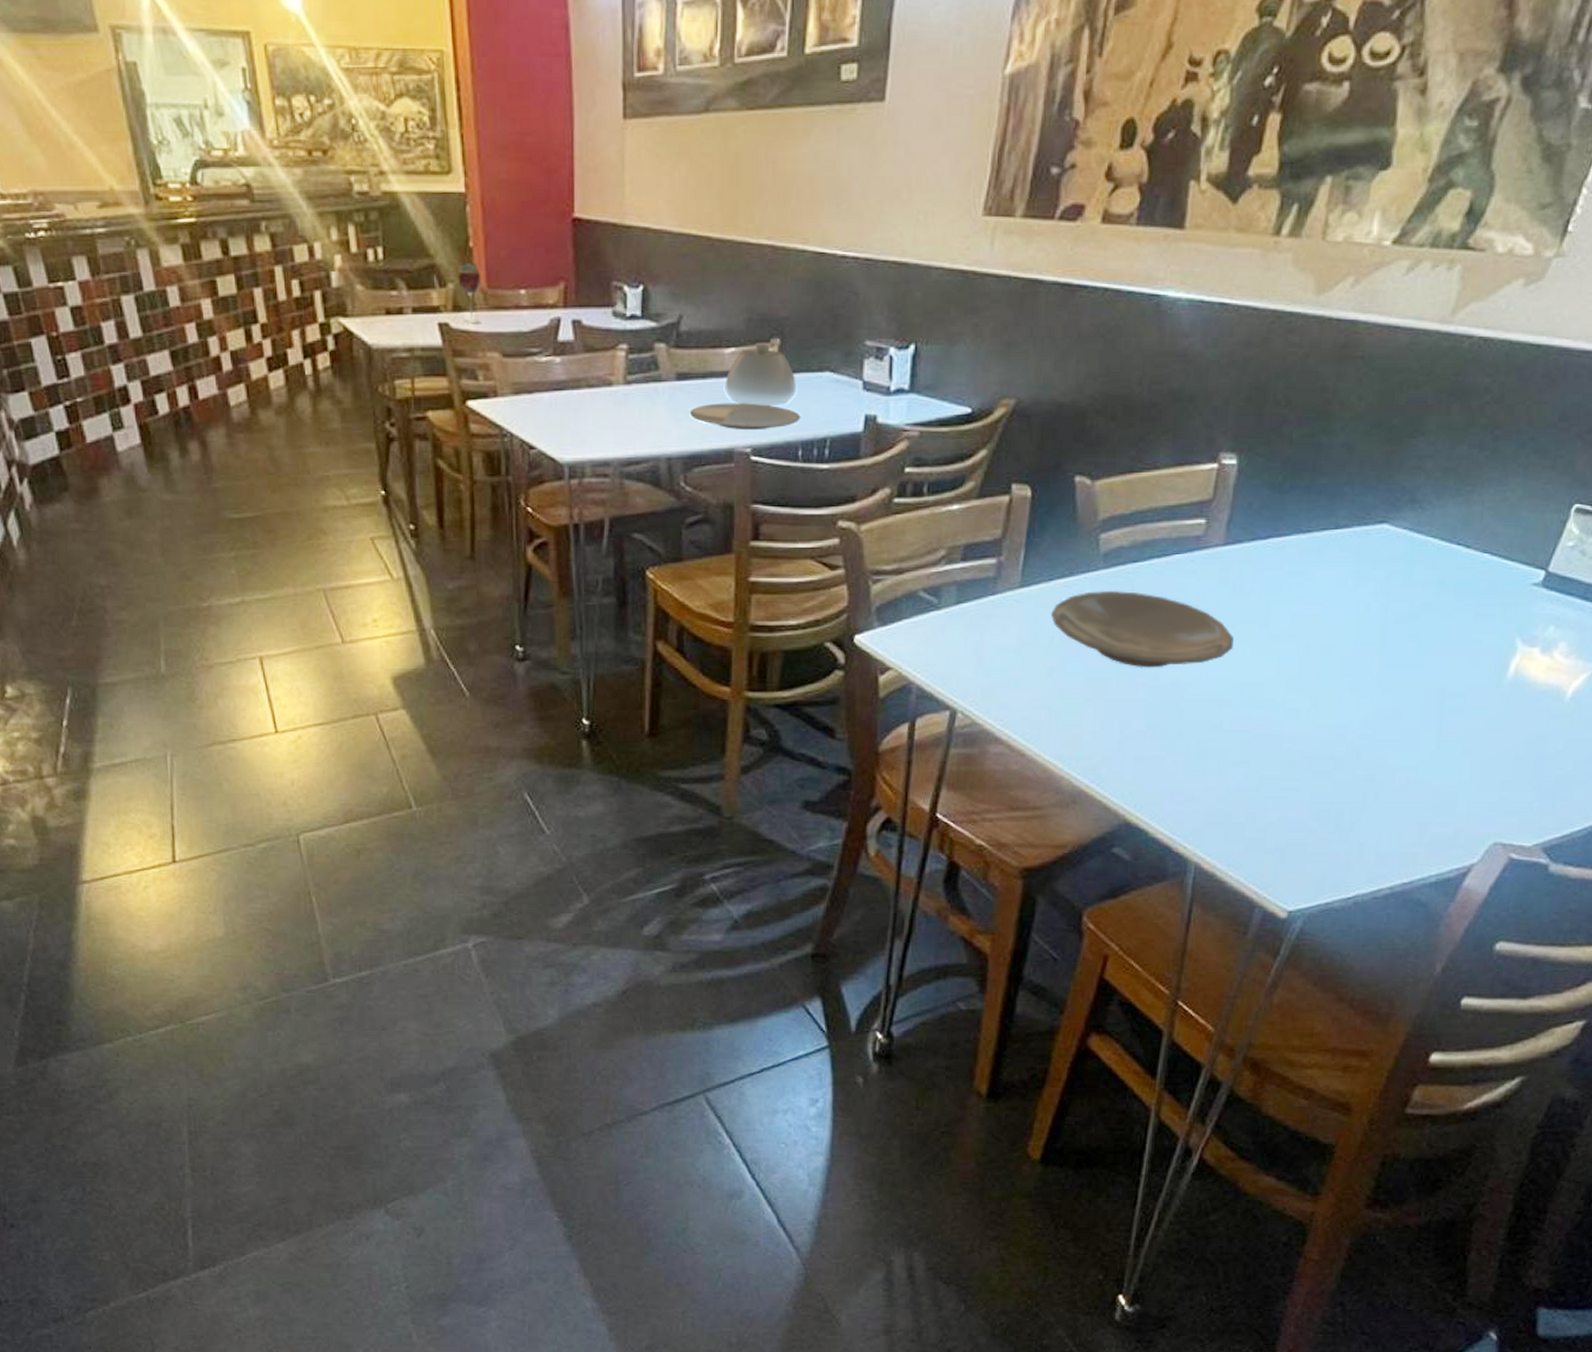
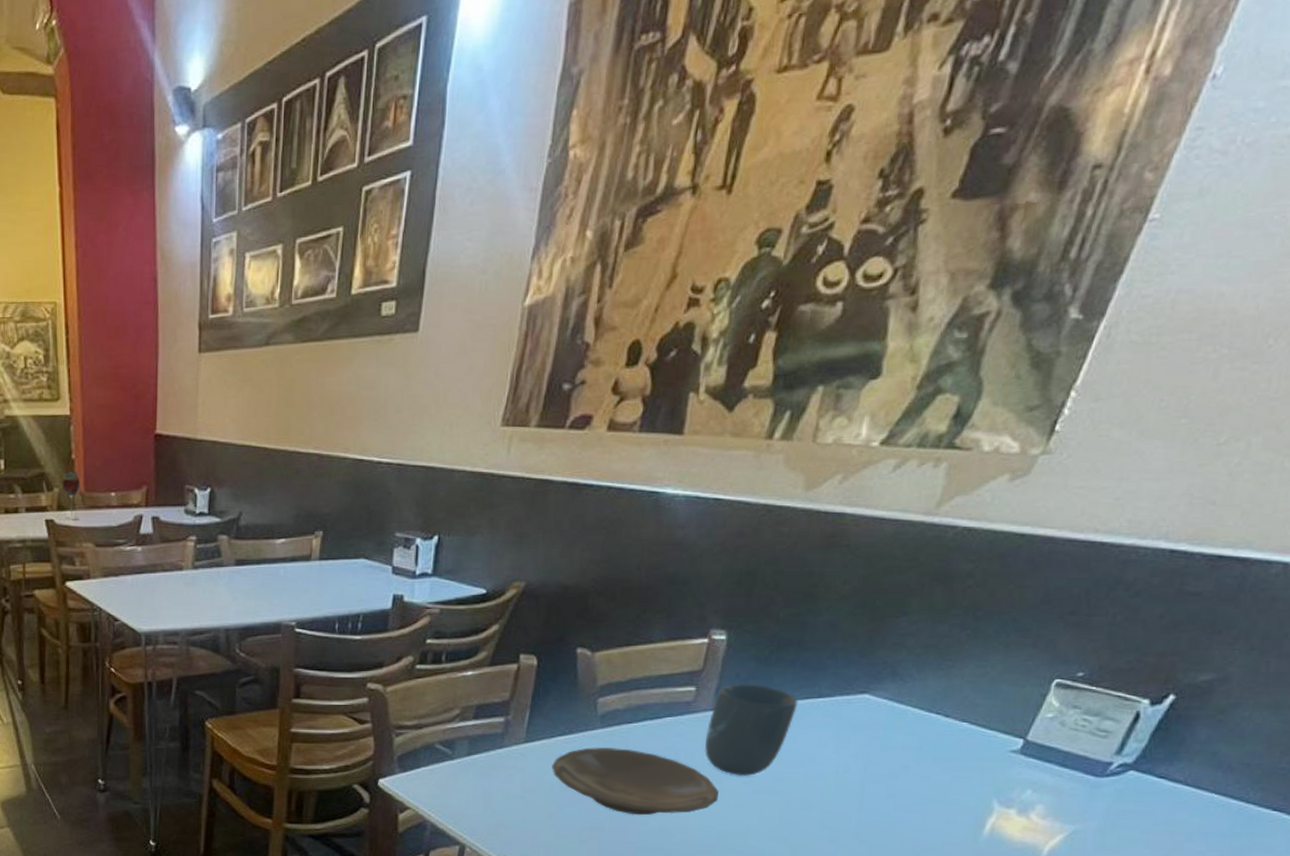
plate: present [689,403,801,431] -> none [245,584,339,607]
sugar bowl: present [725,342,796,407] -> none [275,534,335,588]
cup: none [1217,513,1315,620] -> present [705,683,798,777]

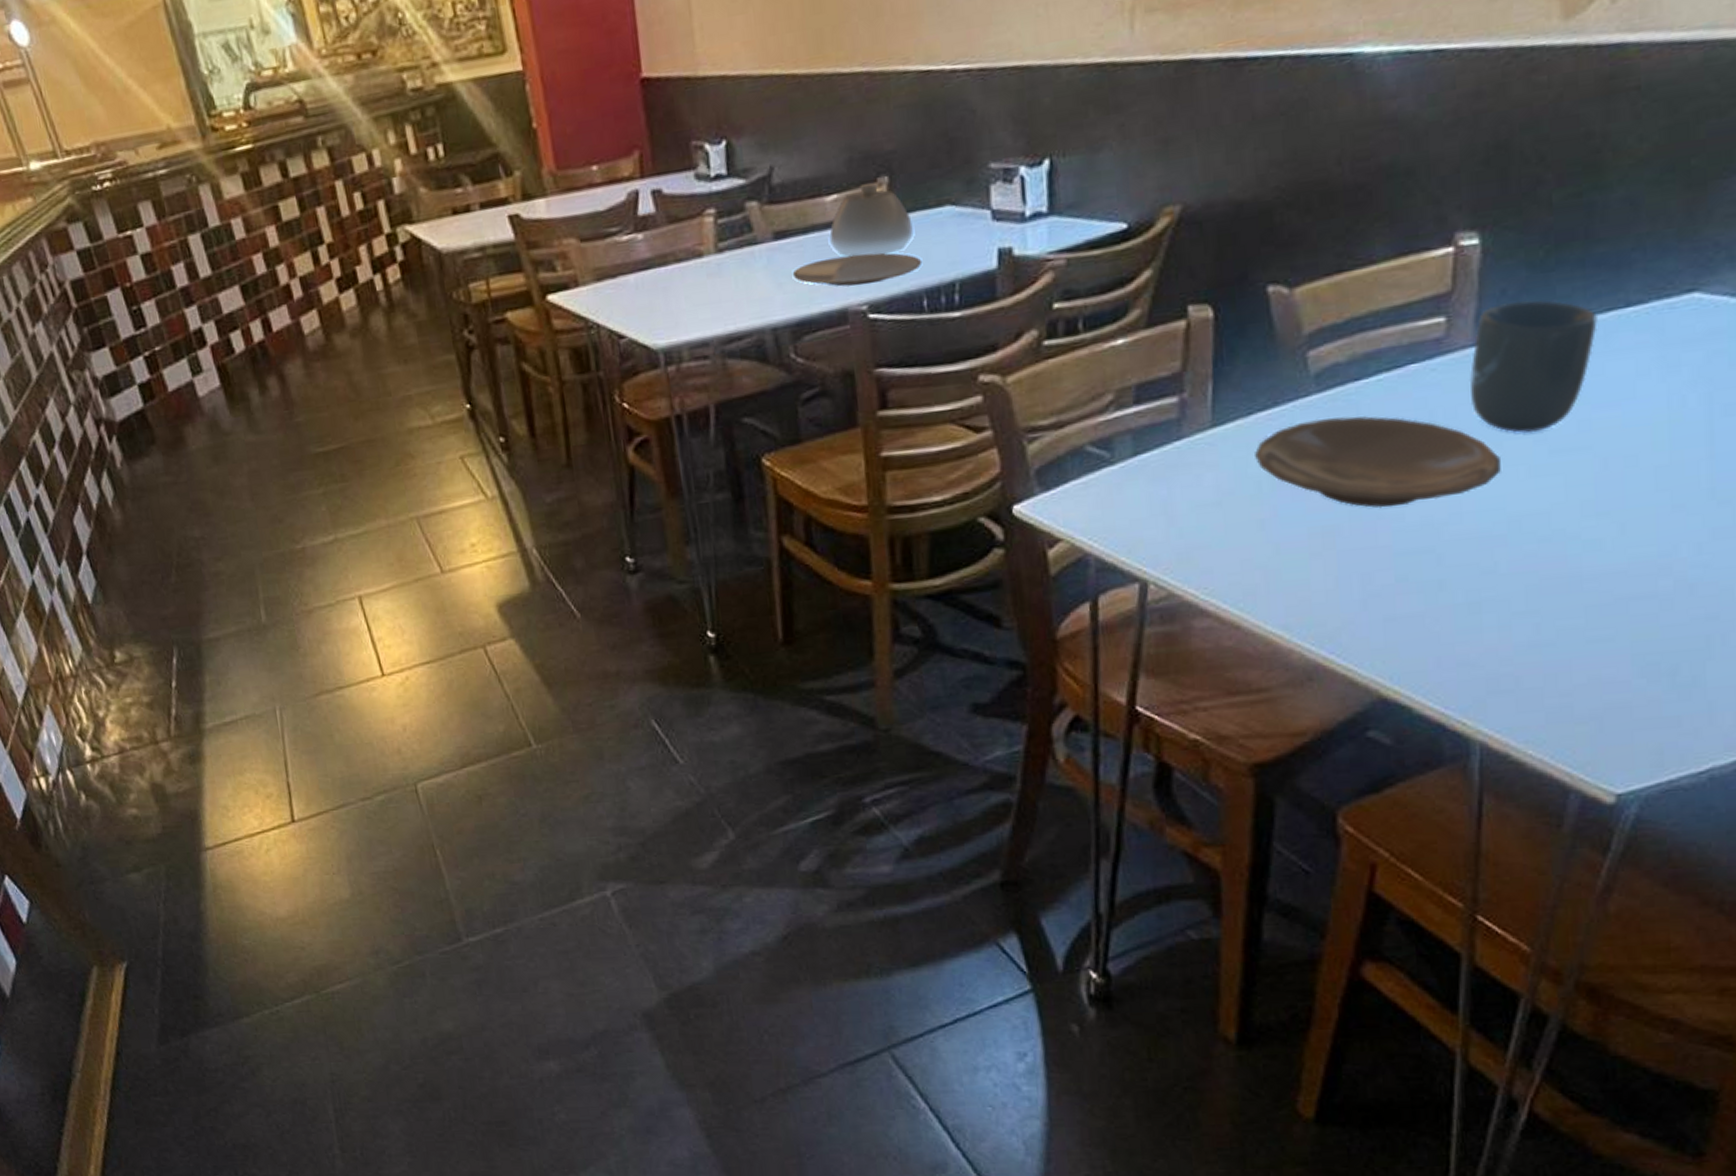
wineglass: present [62,471,81,521] -> none [523,144,554,213]
plate: none [245,584,339,607] -> present [792,252,923,287]
sugar bowl: none [275,534,335,588] -> present [829,182,914,257]

